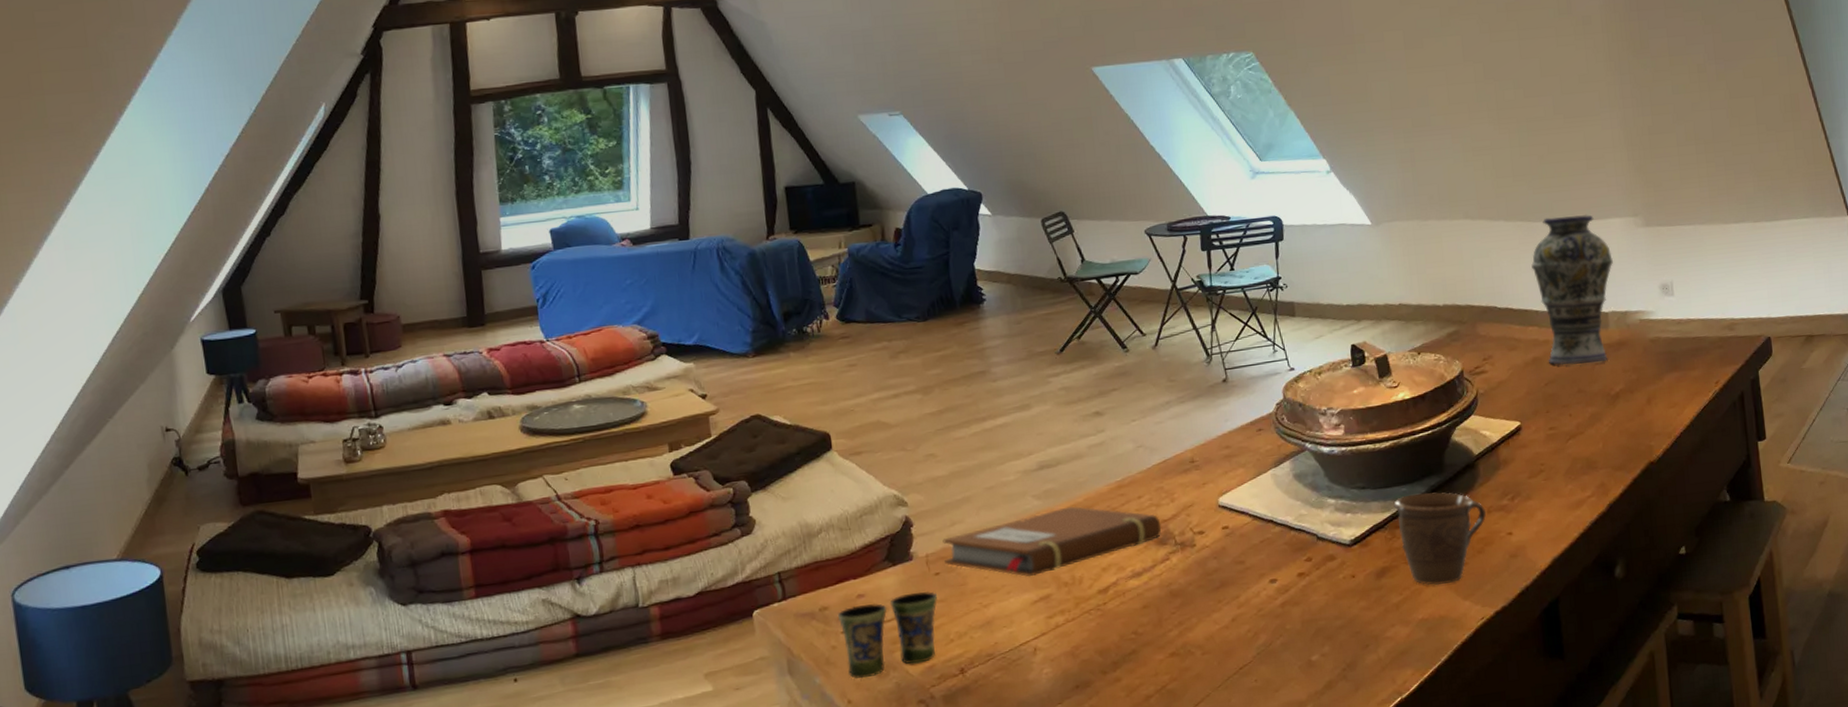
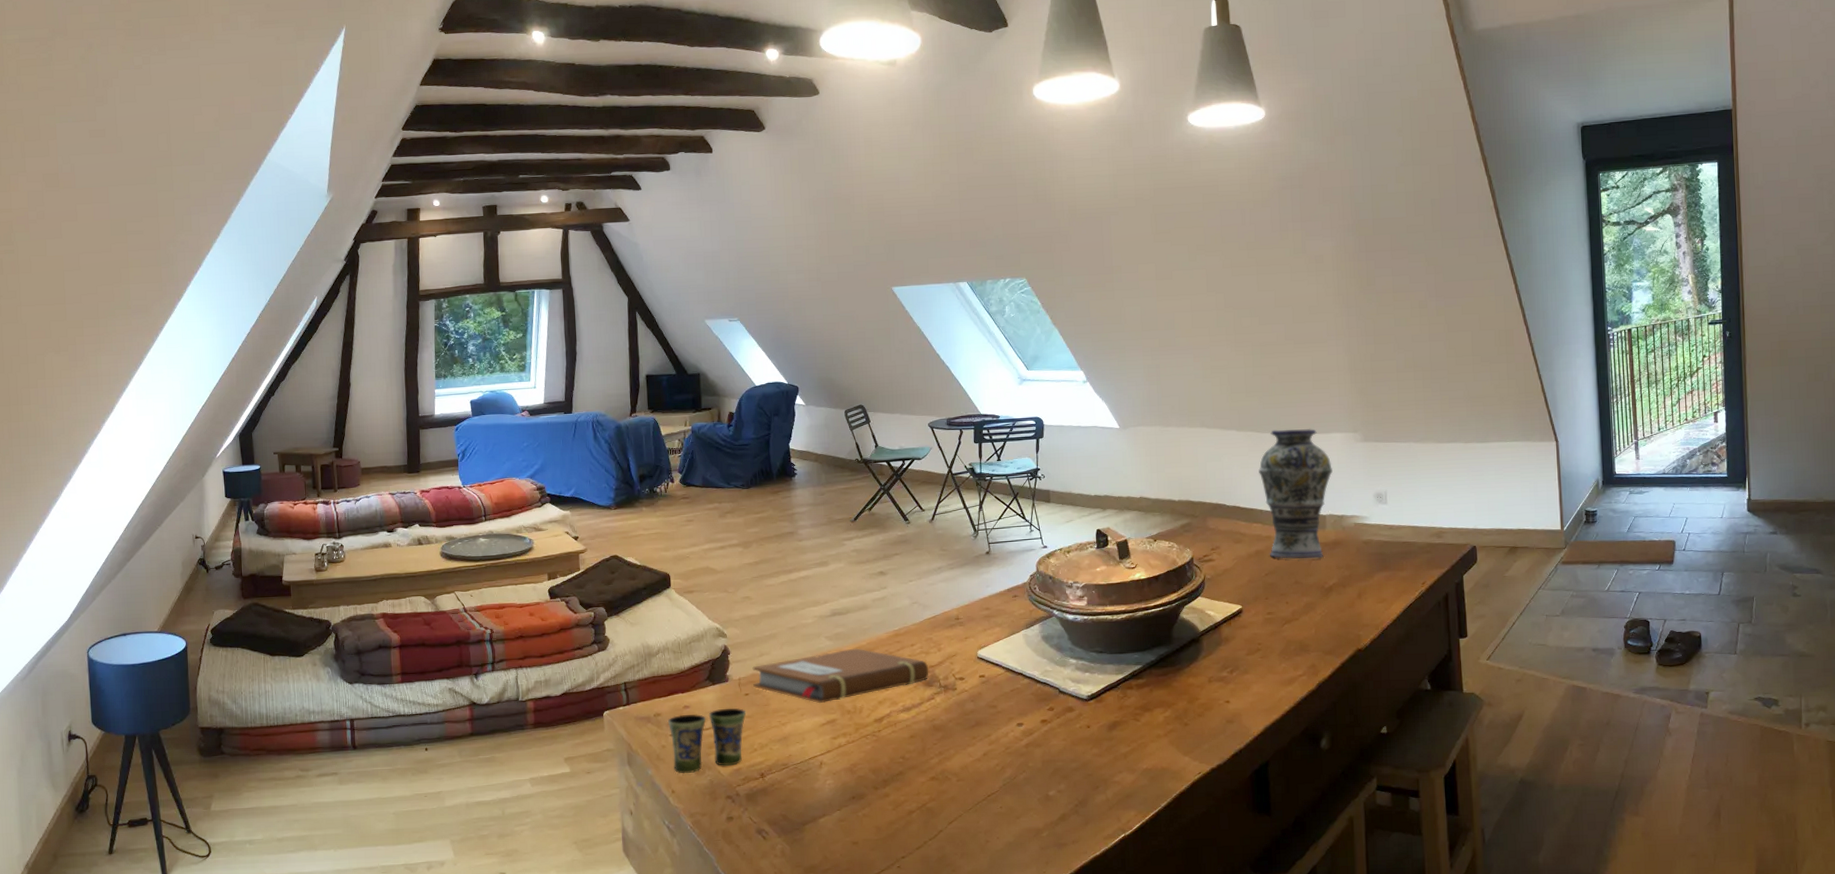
mug: present [1393,492,1486,586] -> none [1126,660,1207,741]

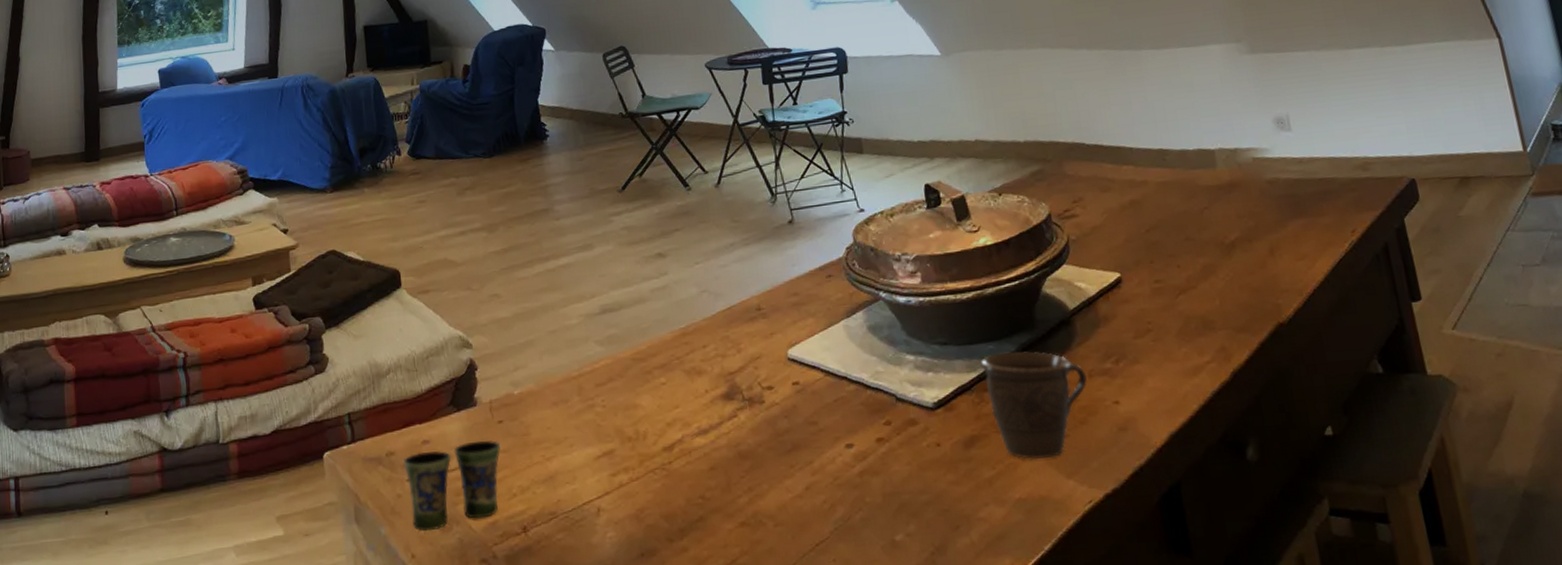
notebook: present [752,648,929,704] -> none [506,353,728,430]
mug: none [1126,660,1207,741] -> present [980,351,1087,460]
vase: present [1259,428,1333,559] -> none [1121,40,1219,210]

